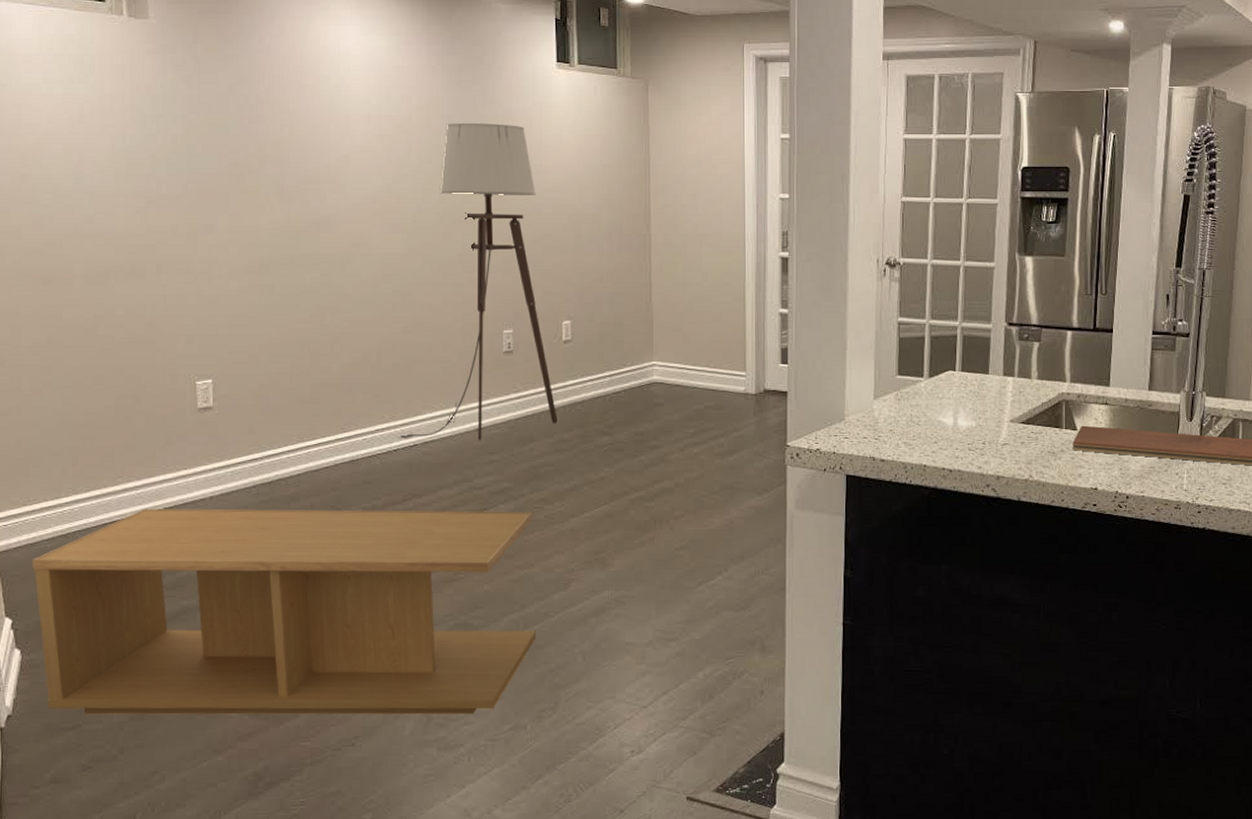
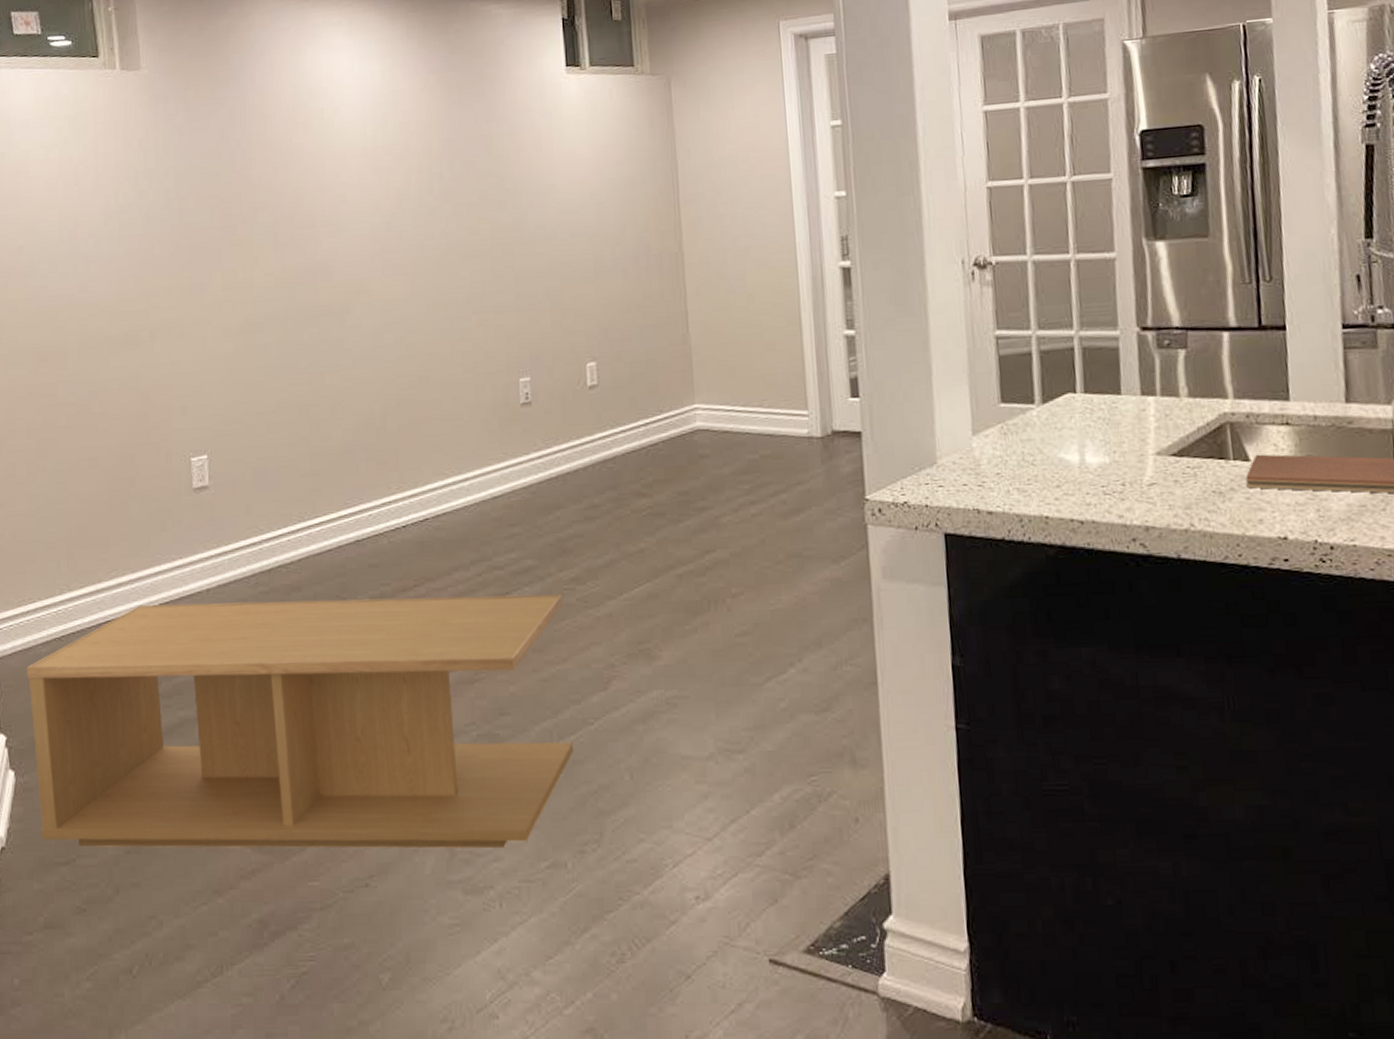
floor lamp: present [396,123,558,440] -> none [404,142,586,512]

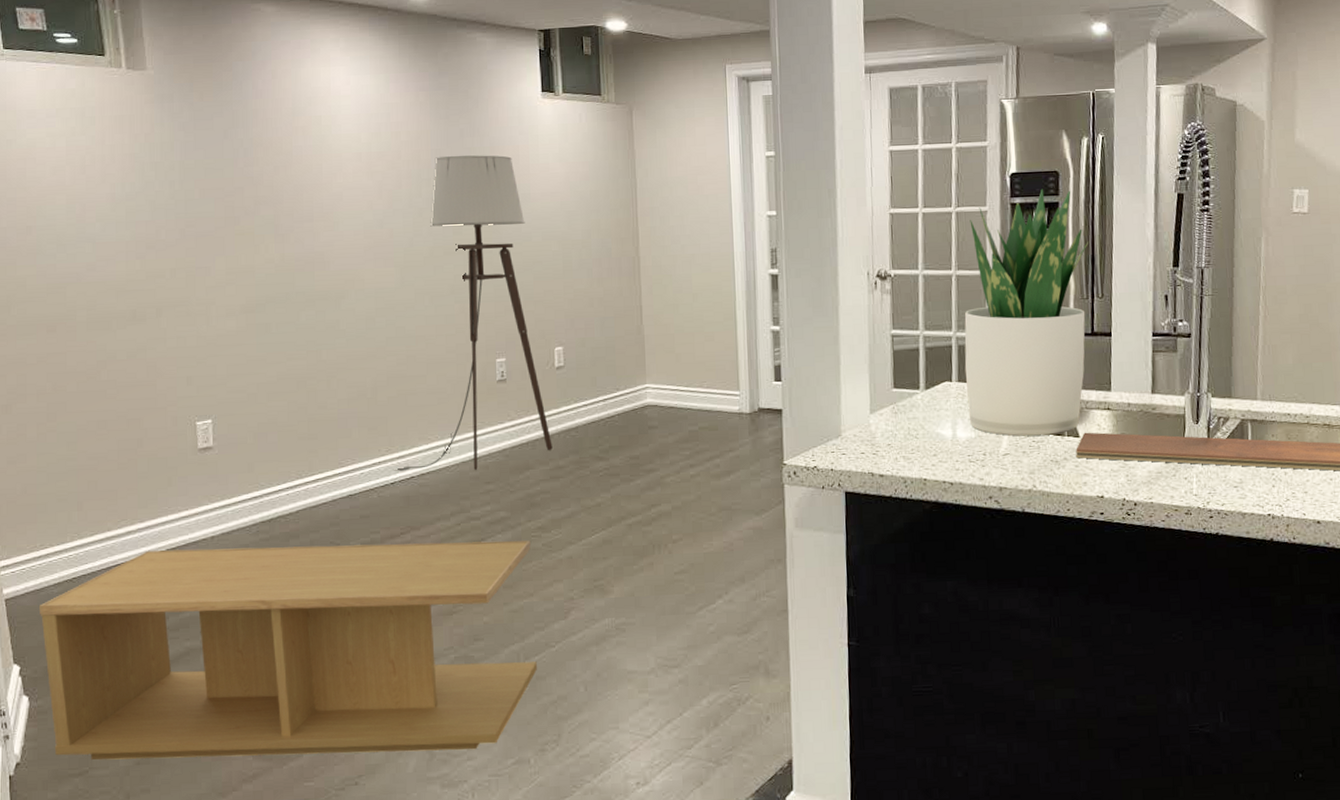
floor lamp: none [404,142,586,512] -> present [393,155,553,471]
planter: none [1088,147,1252,461] -> present [964,189,1089,437]

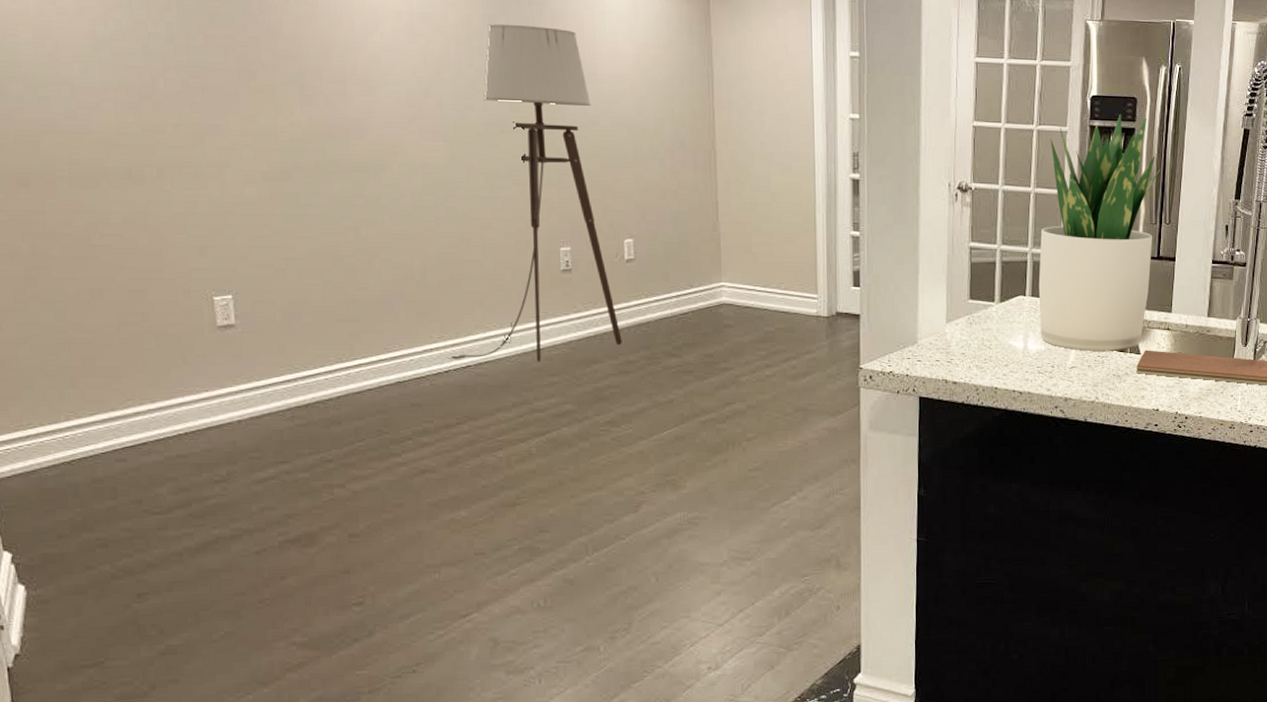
coffee table: present [40,540,537,760] -> none [31,433,606,651]

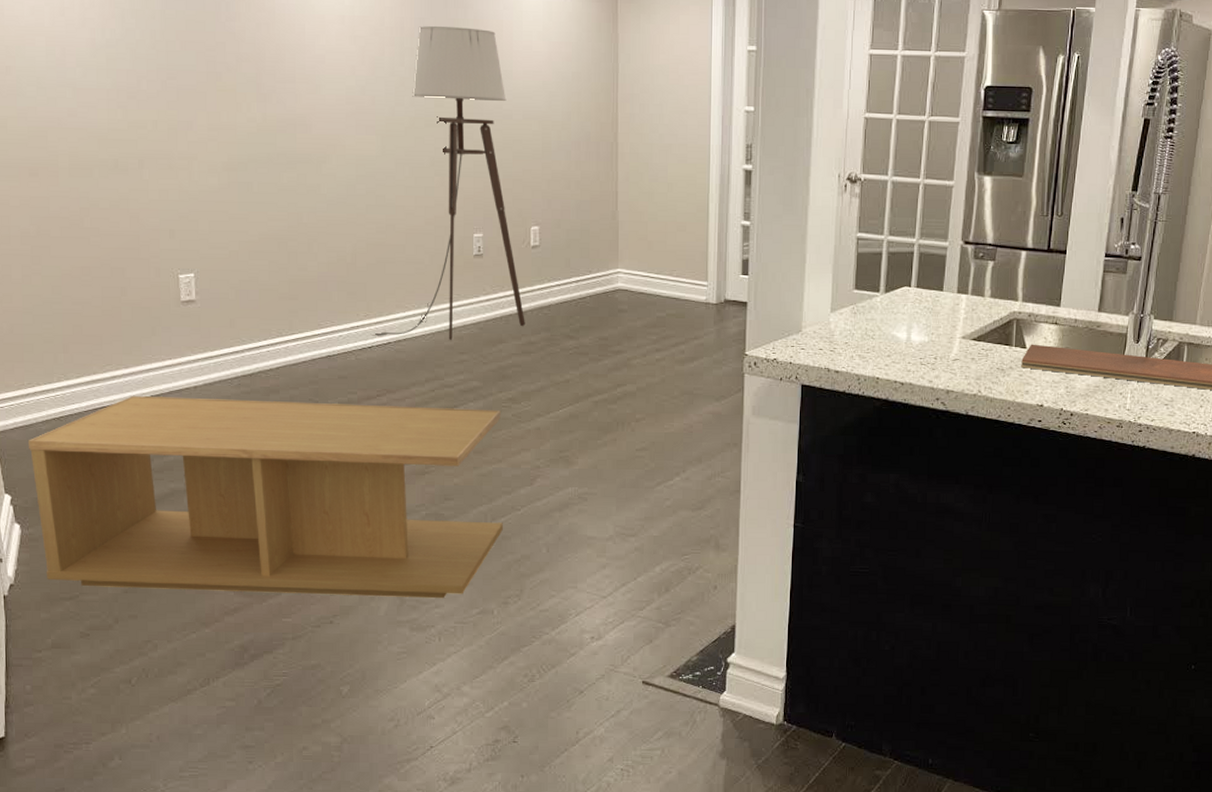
coffee table: none [31,433,606,651] -> present [29,396,503,599]
planter: present [1038,114,1161,351] -> none [924,104,1055,344]

